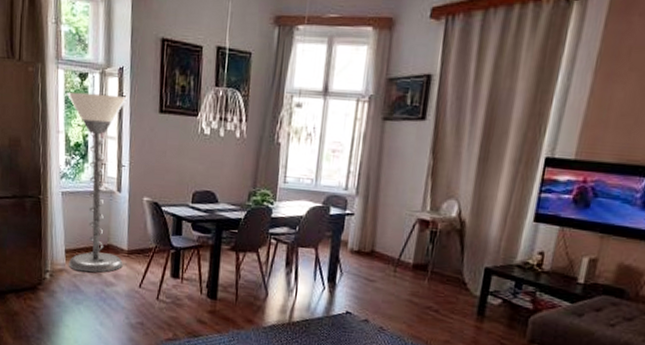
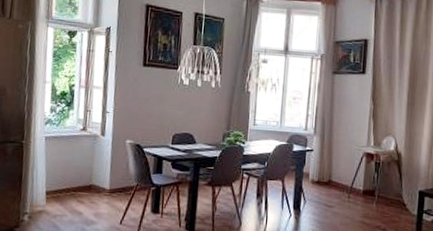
floor lamp: present [66,91,127,273] -> none [48,47,113,213]

